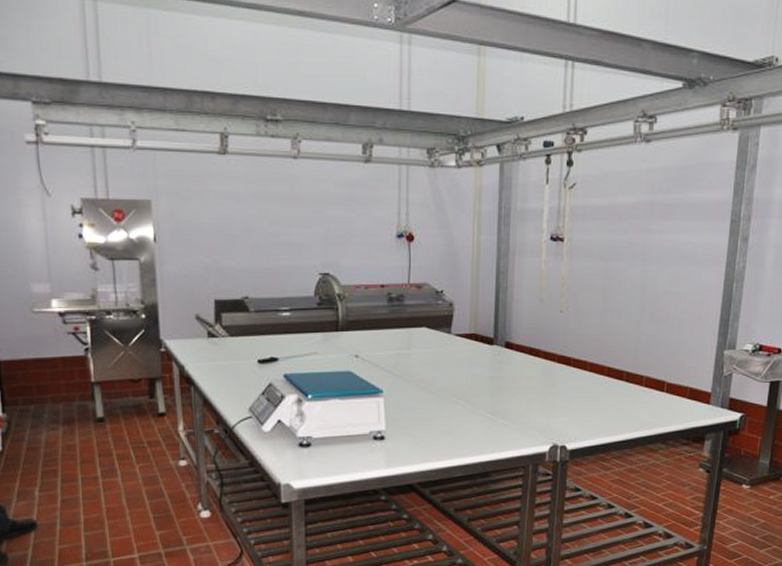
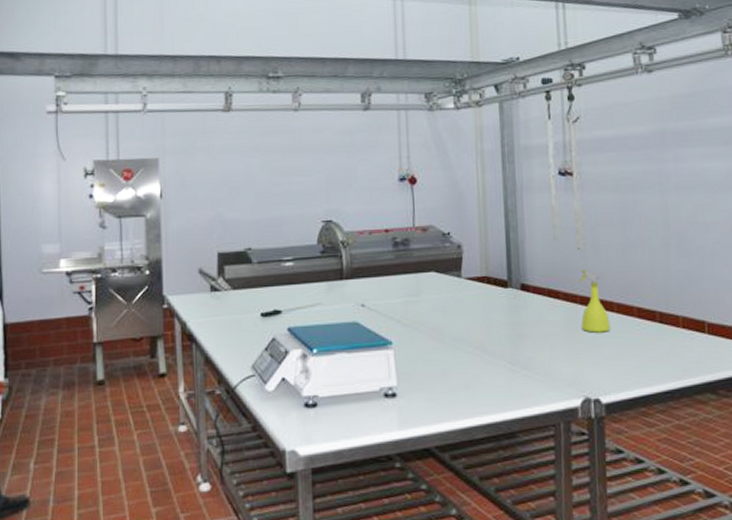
spray bottle: none [557,331,582,388] -> present [578,270,610,333]

